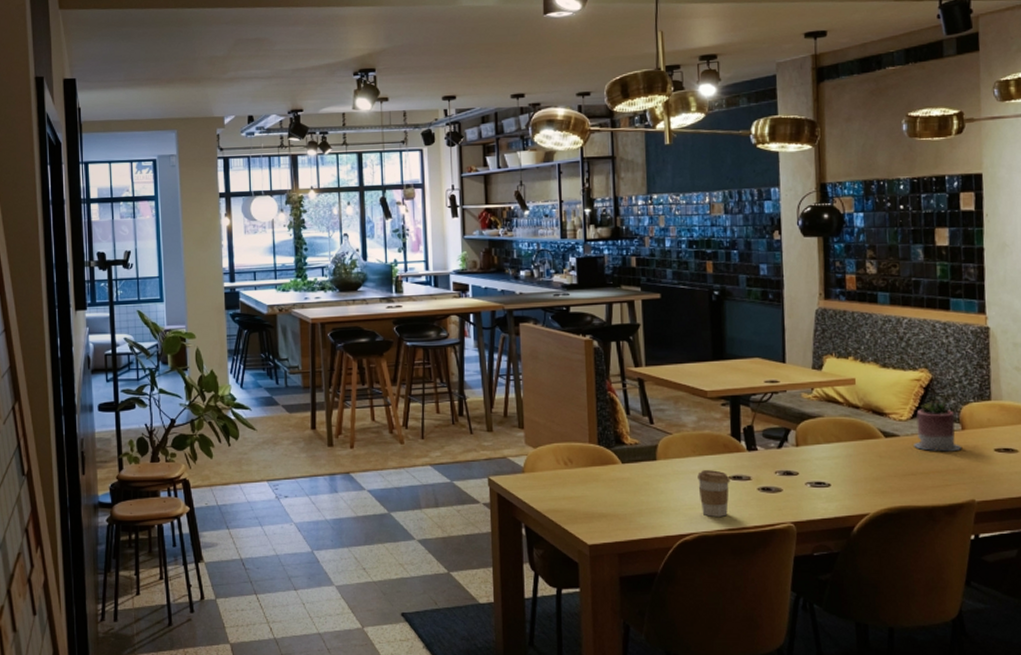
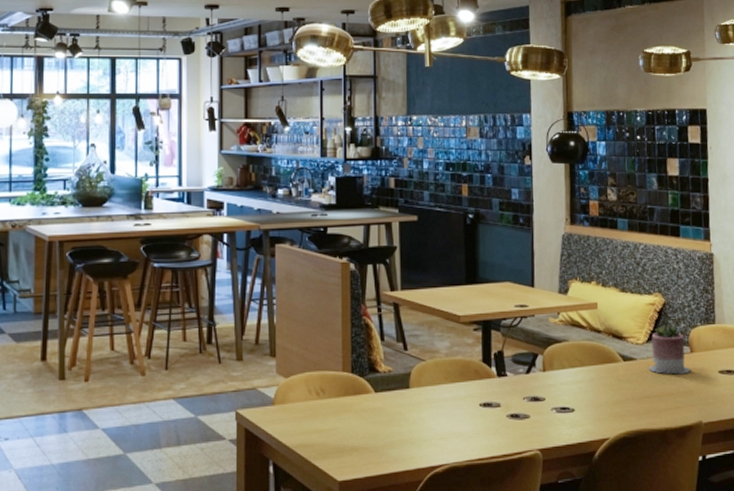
coffee cup: present [697,470,730,517] -> none [449,397,481,447]

